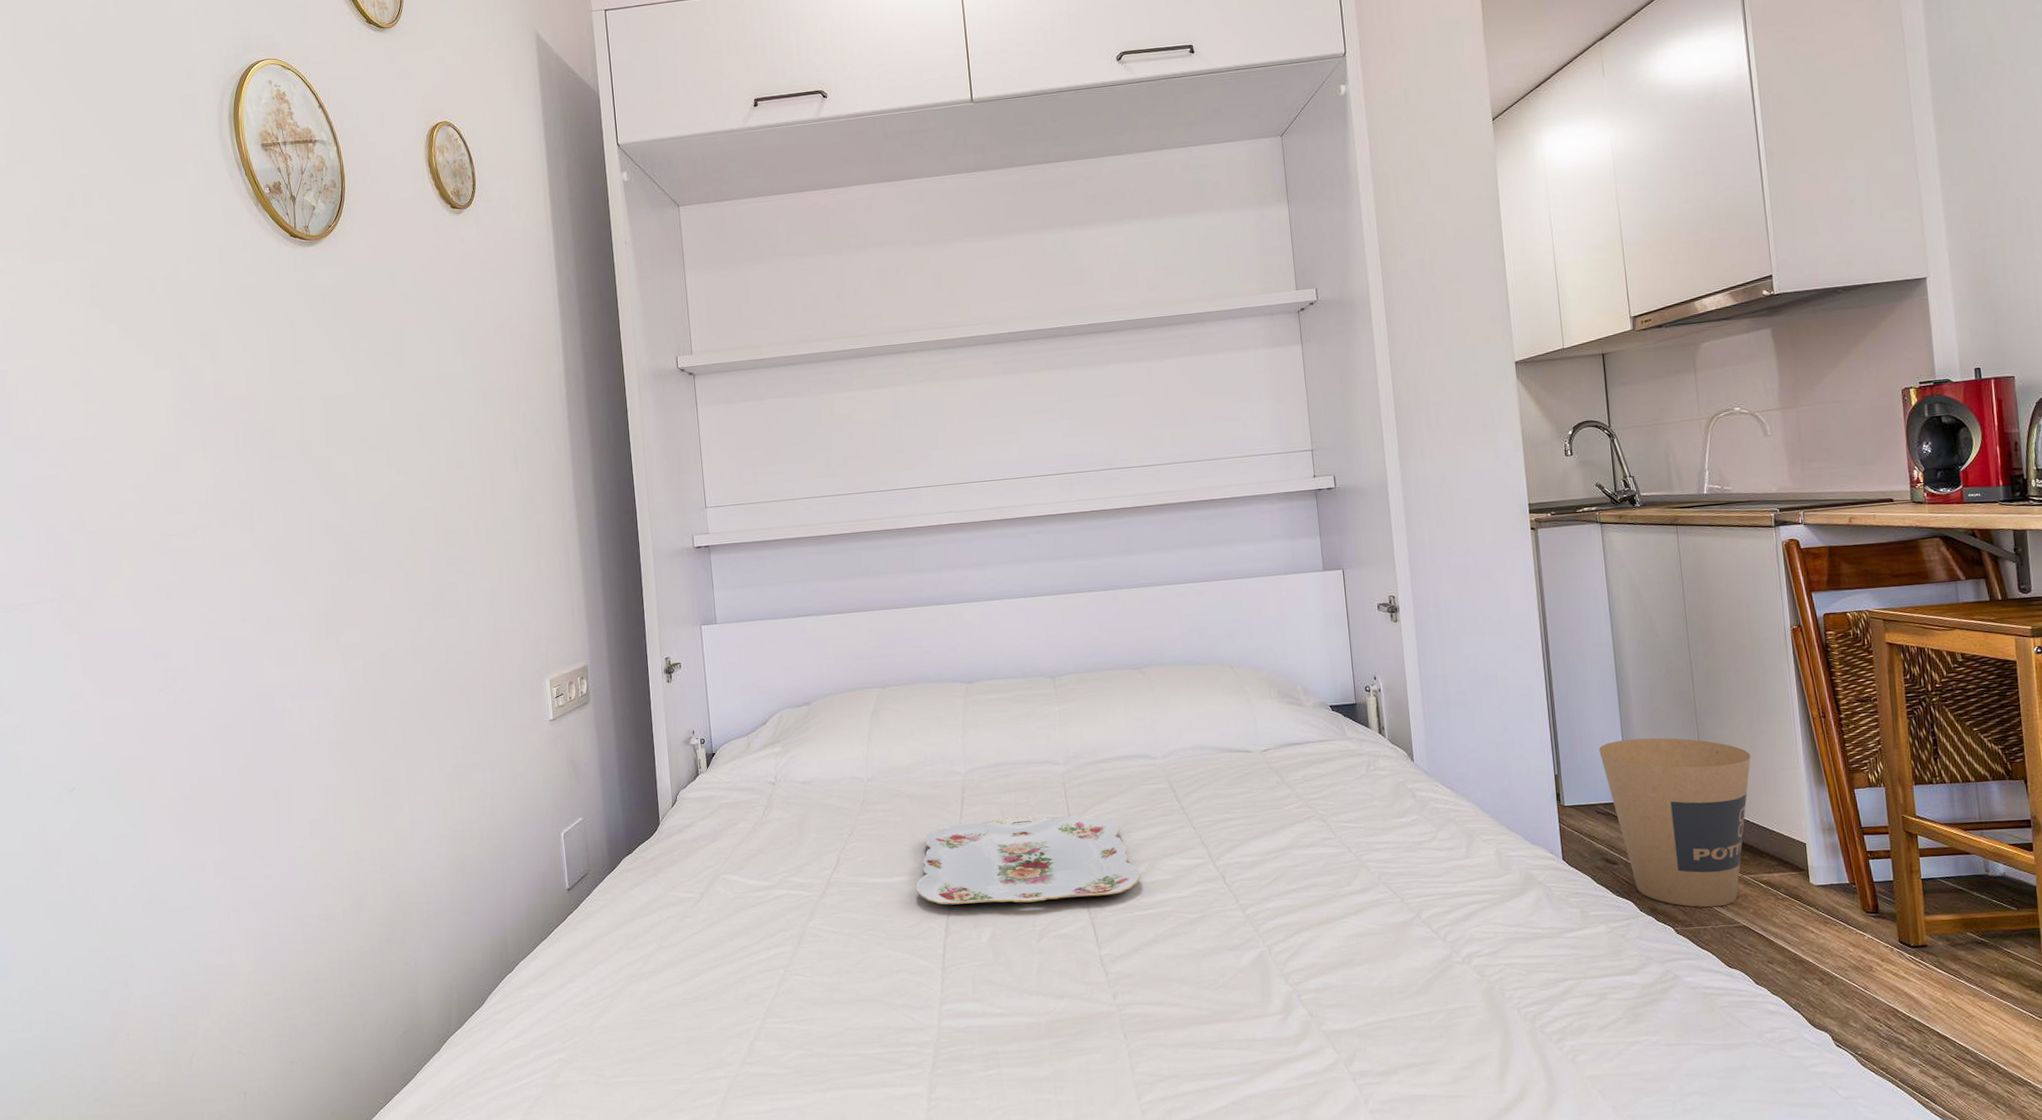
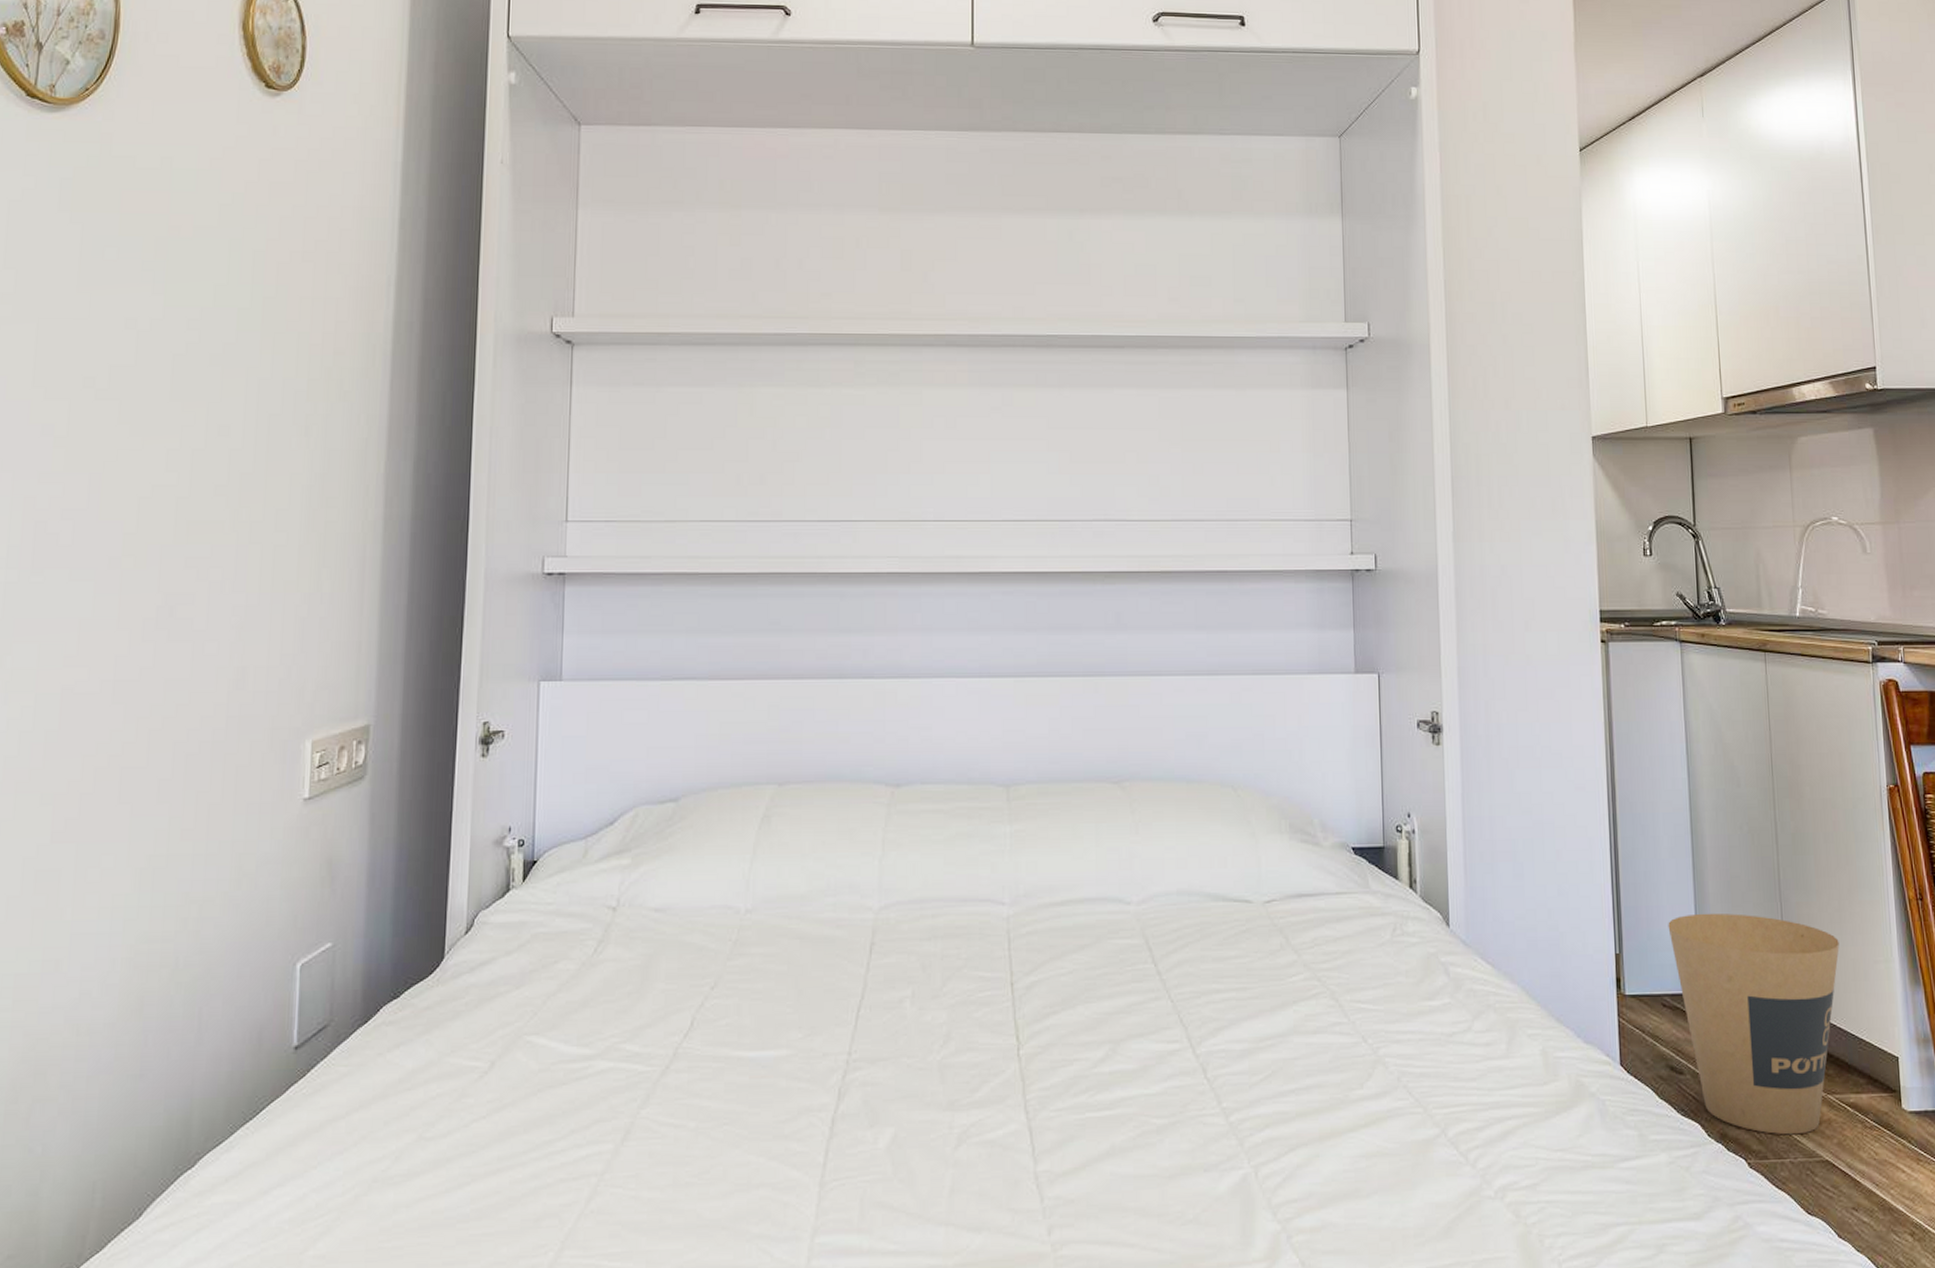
serving tray: present [916,815,1140,905] -> none [796,973,1097,1094]

